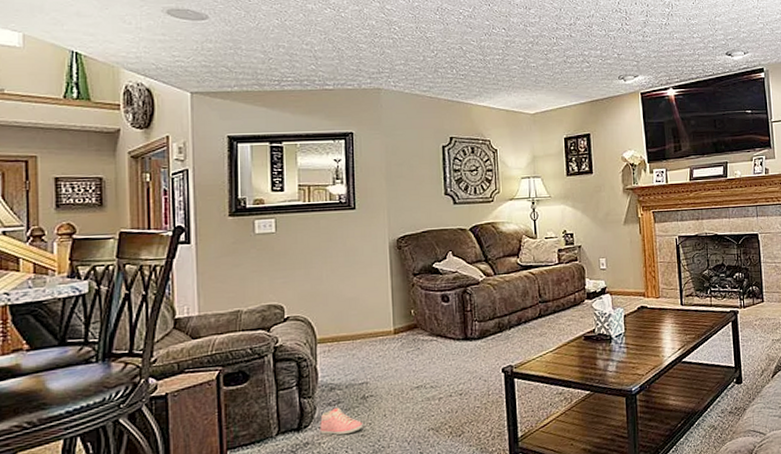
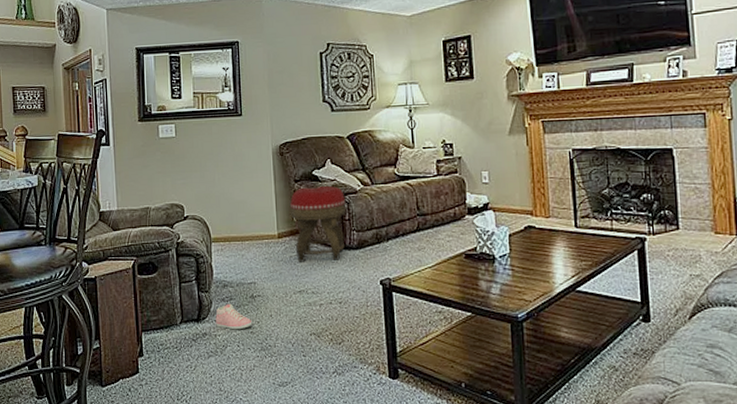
footstool: none [408,277,468,357] -> present [290,185,347,262]

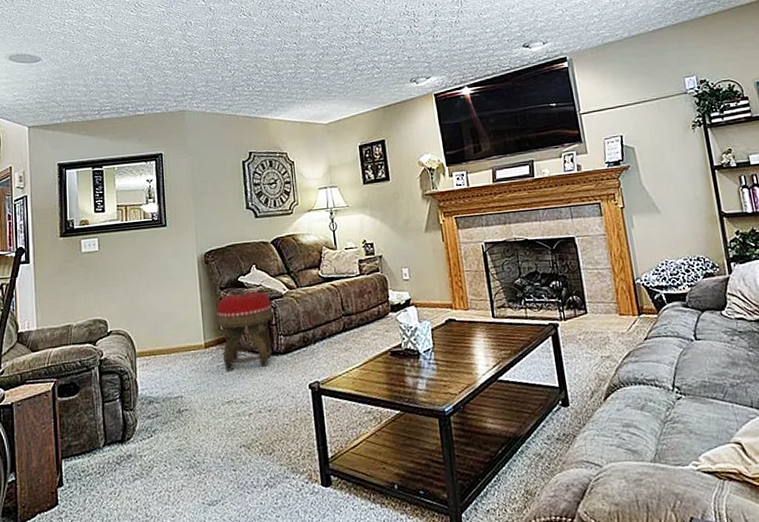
sneaker: present [215,303,253,330] -> none [141,420,180,449]

